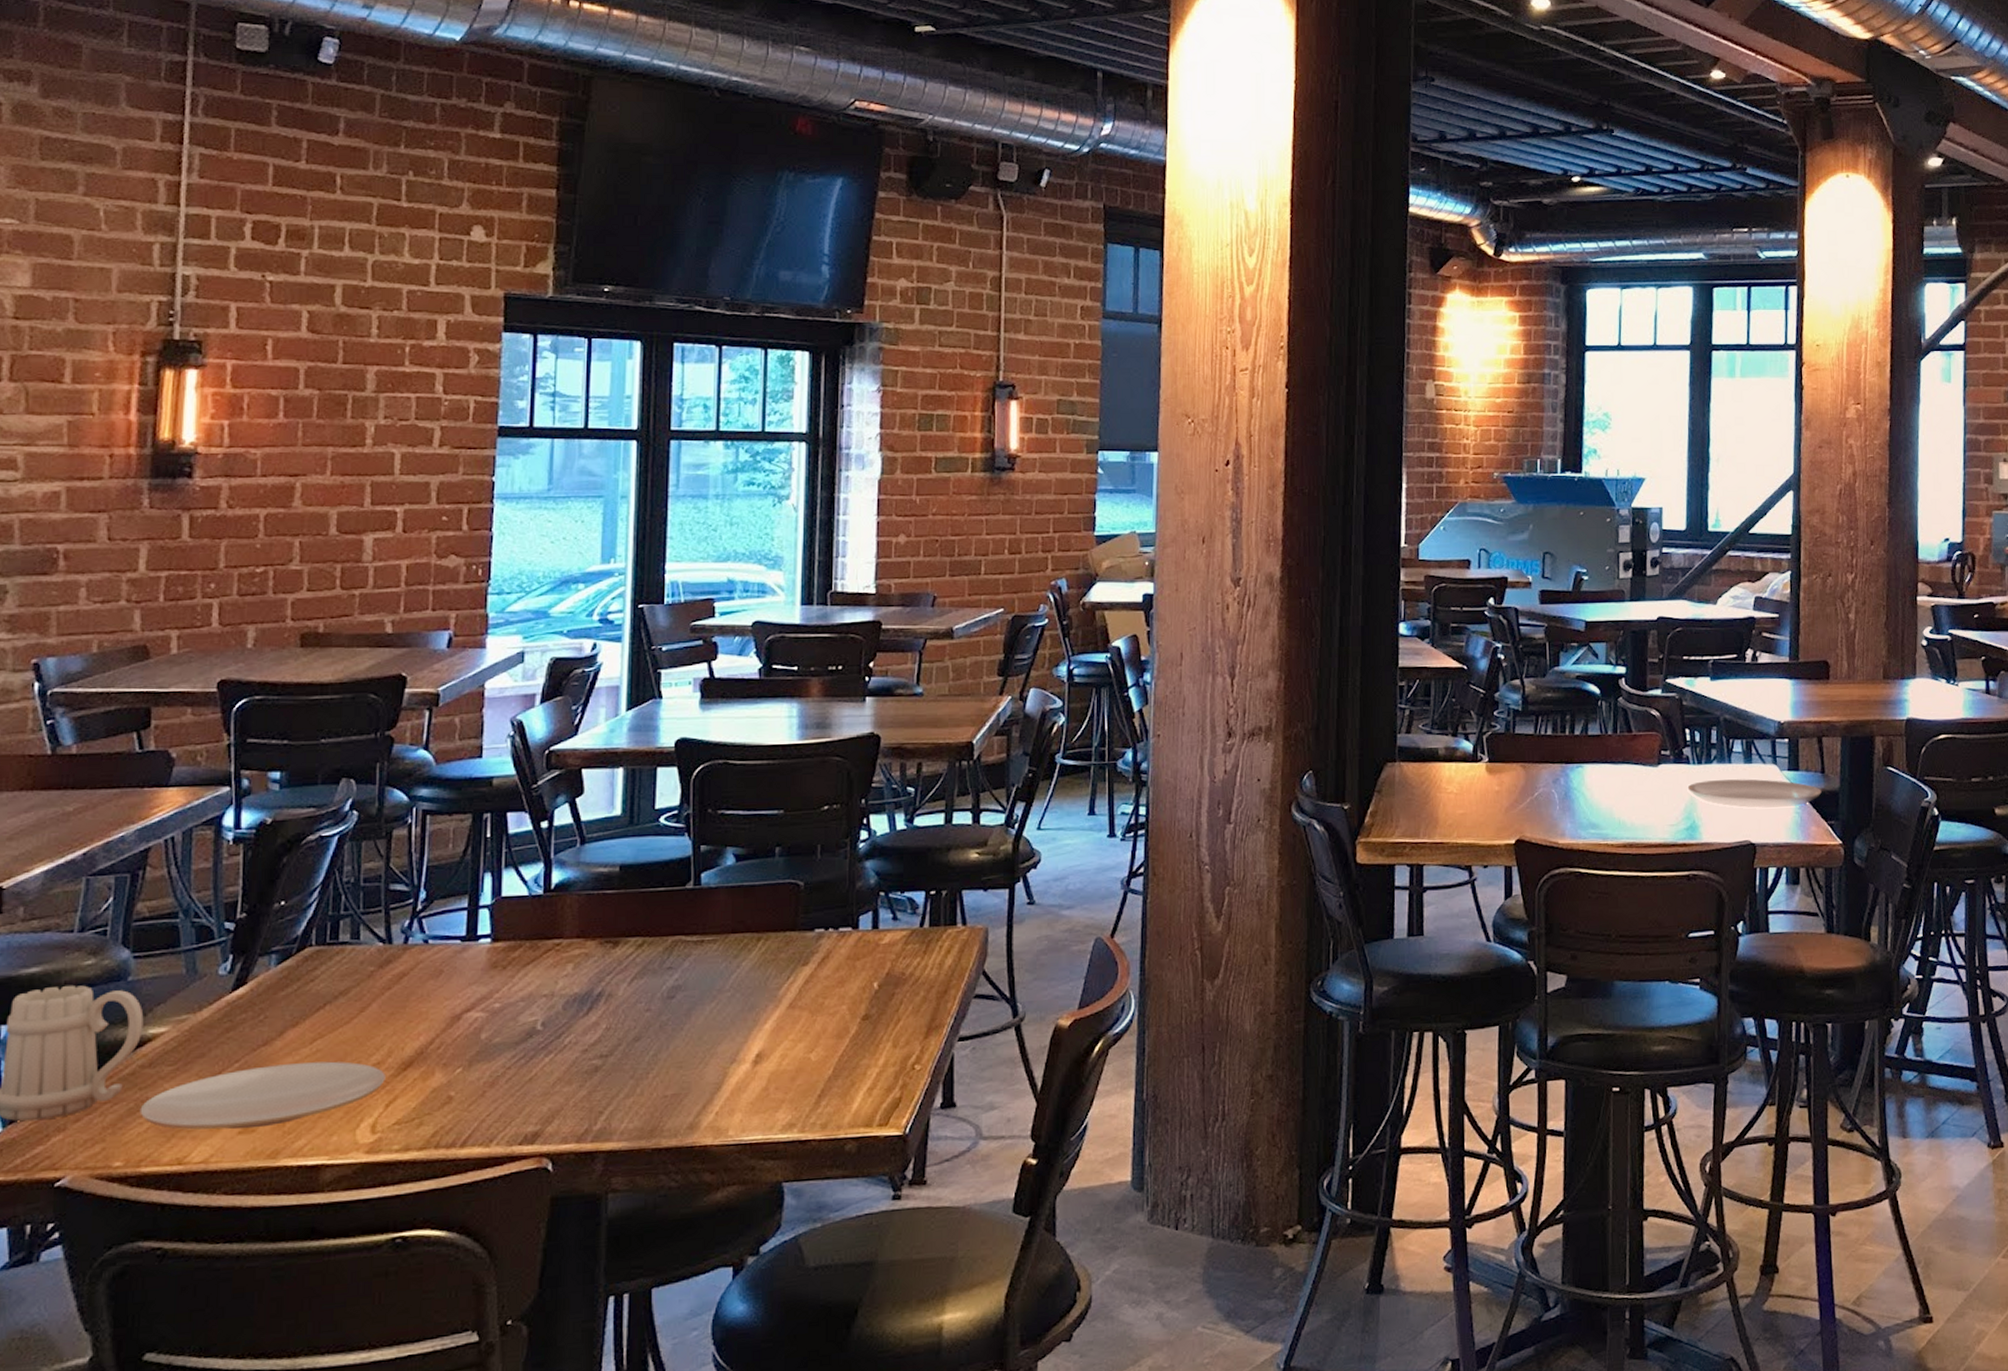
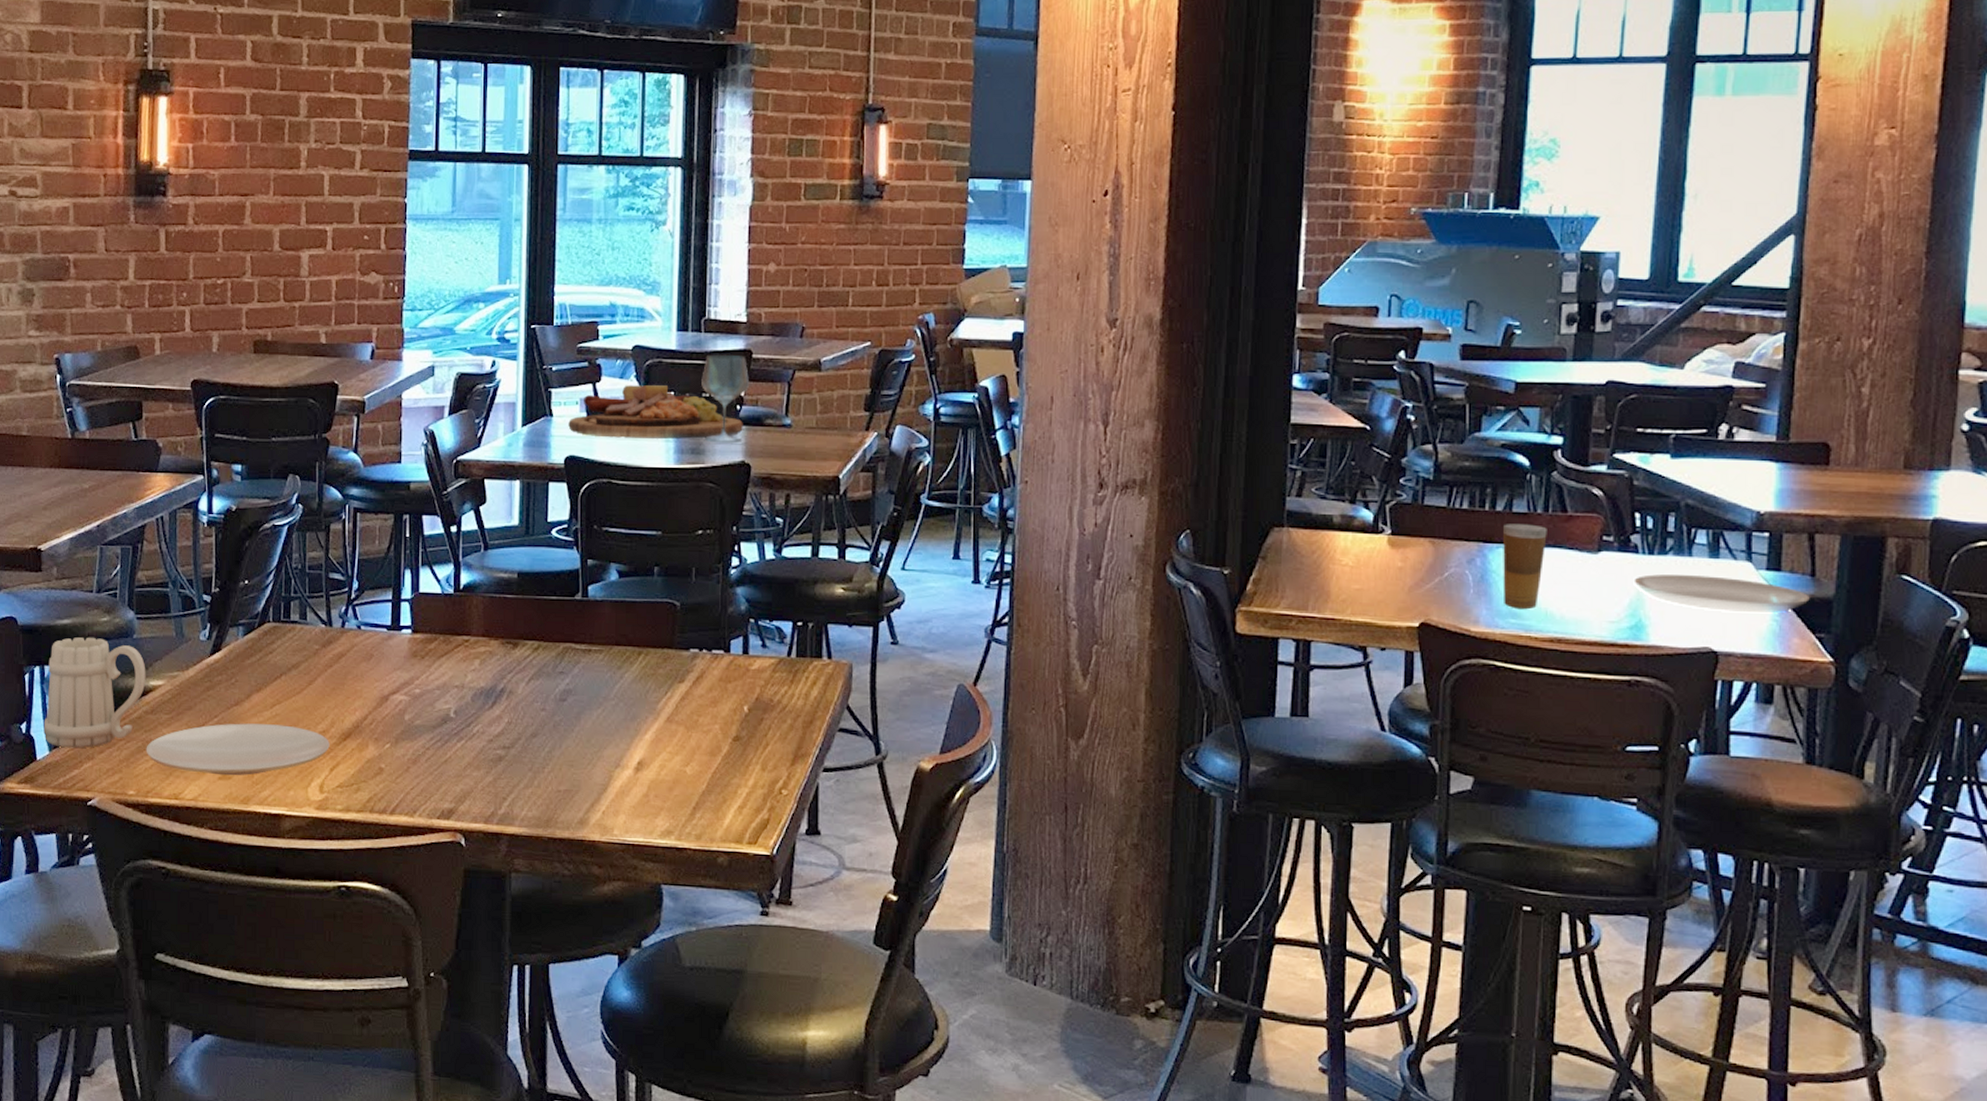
food platter: none [680,660,872,717] -> present [568,385,743,440]
wine glass: none [827,626,878,716] -> present [701,354,749,444]
beverage cup: none [1581,744,1617,821] -> present [1503,524,1547,610]

